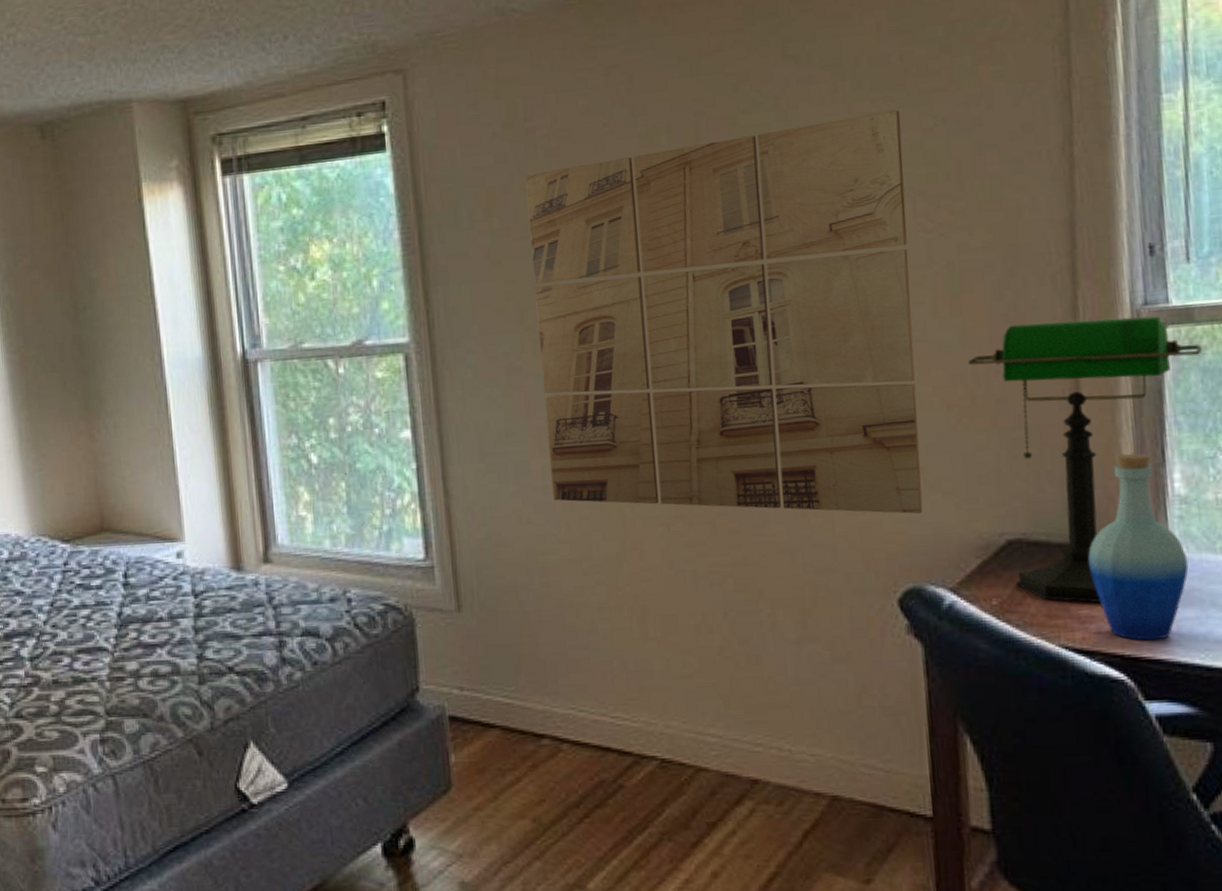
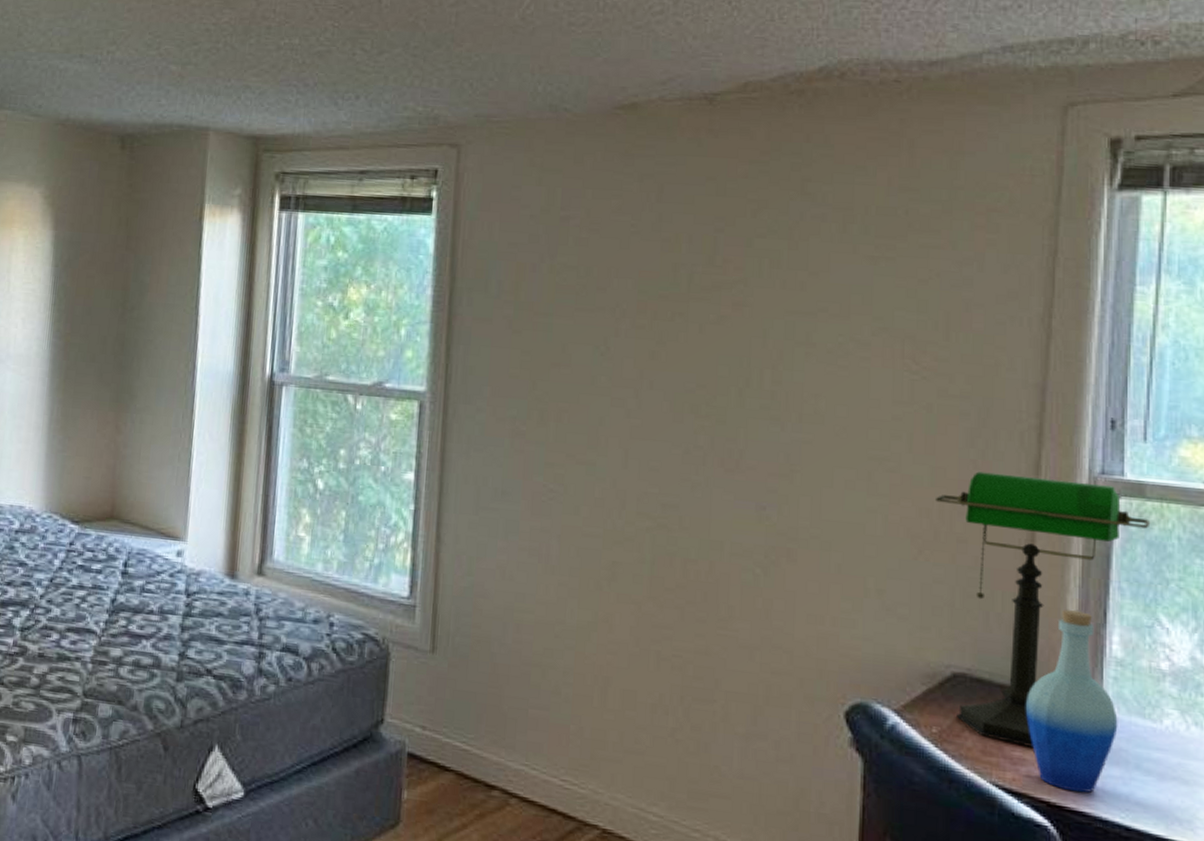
wall art: present [526,110,923,514] -> none [537,257,900,633]

